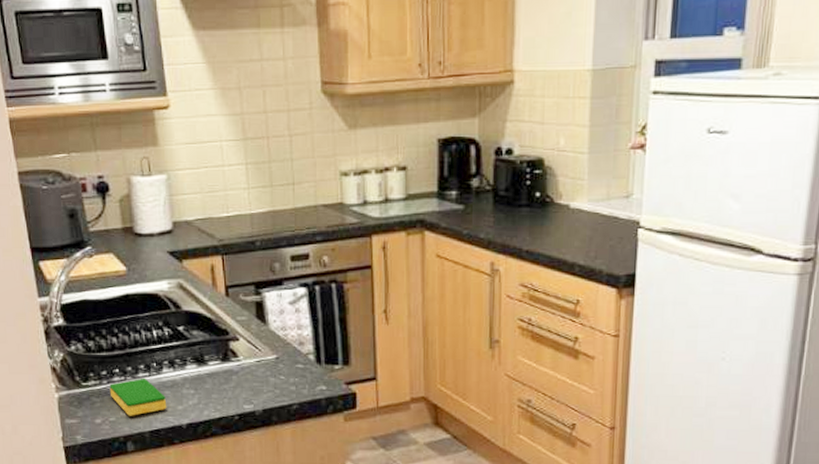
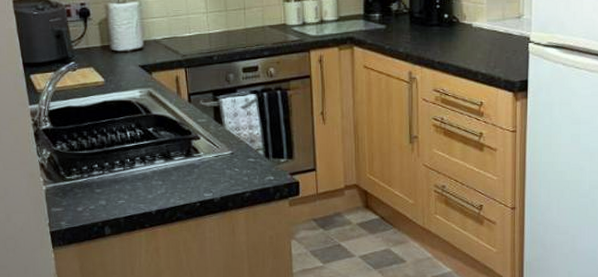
dish sponge: present [109,378,167,416] -> none [89,171,139,204]

